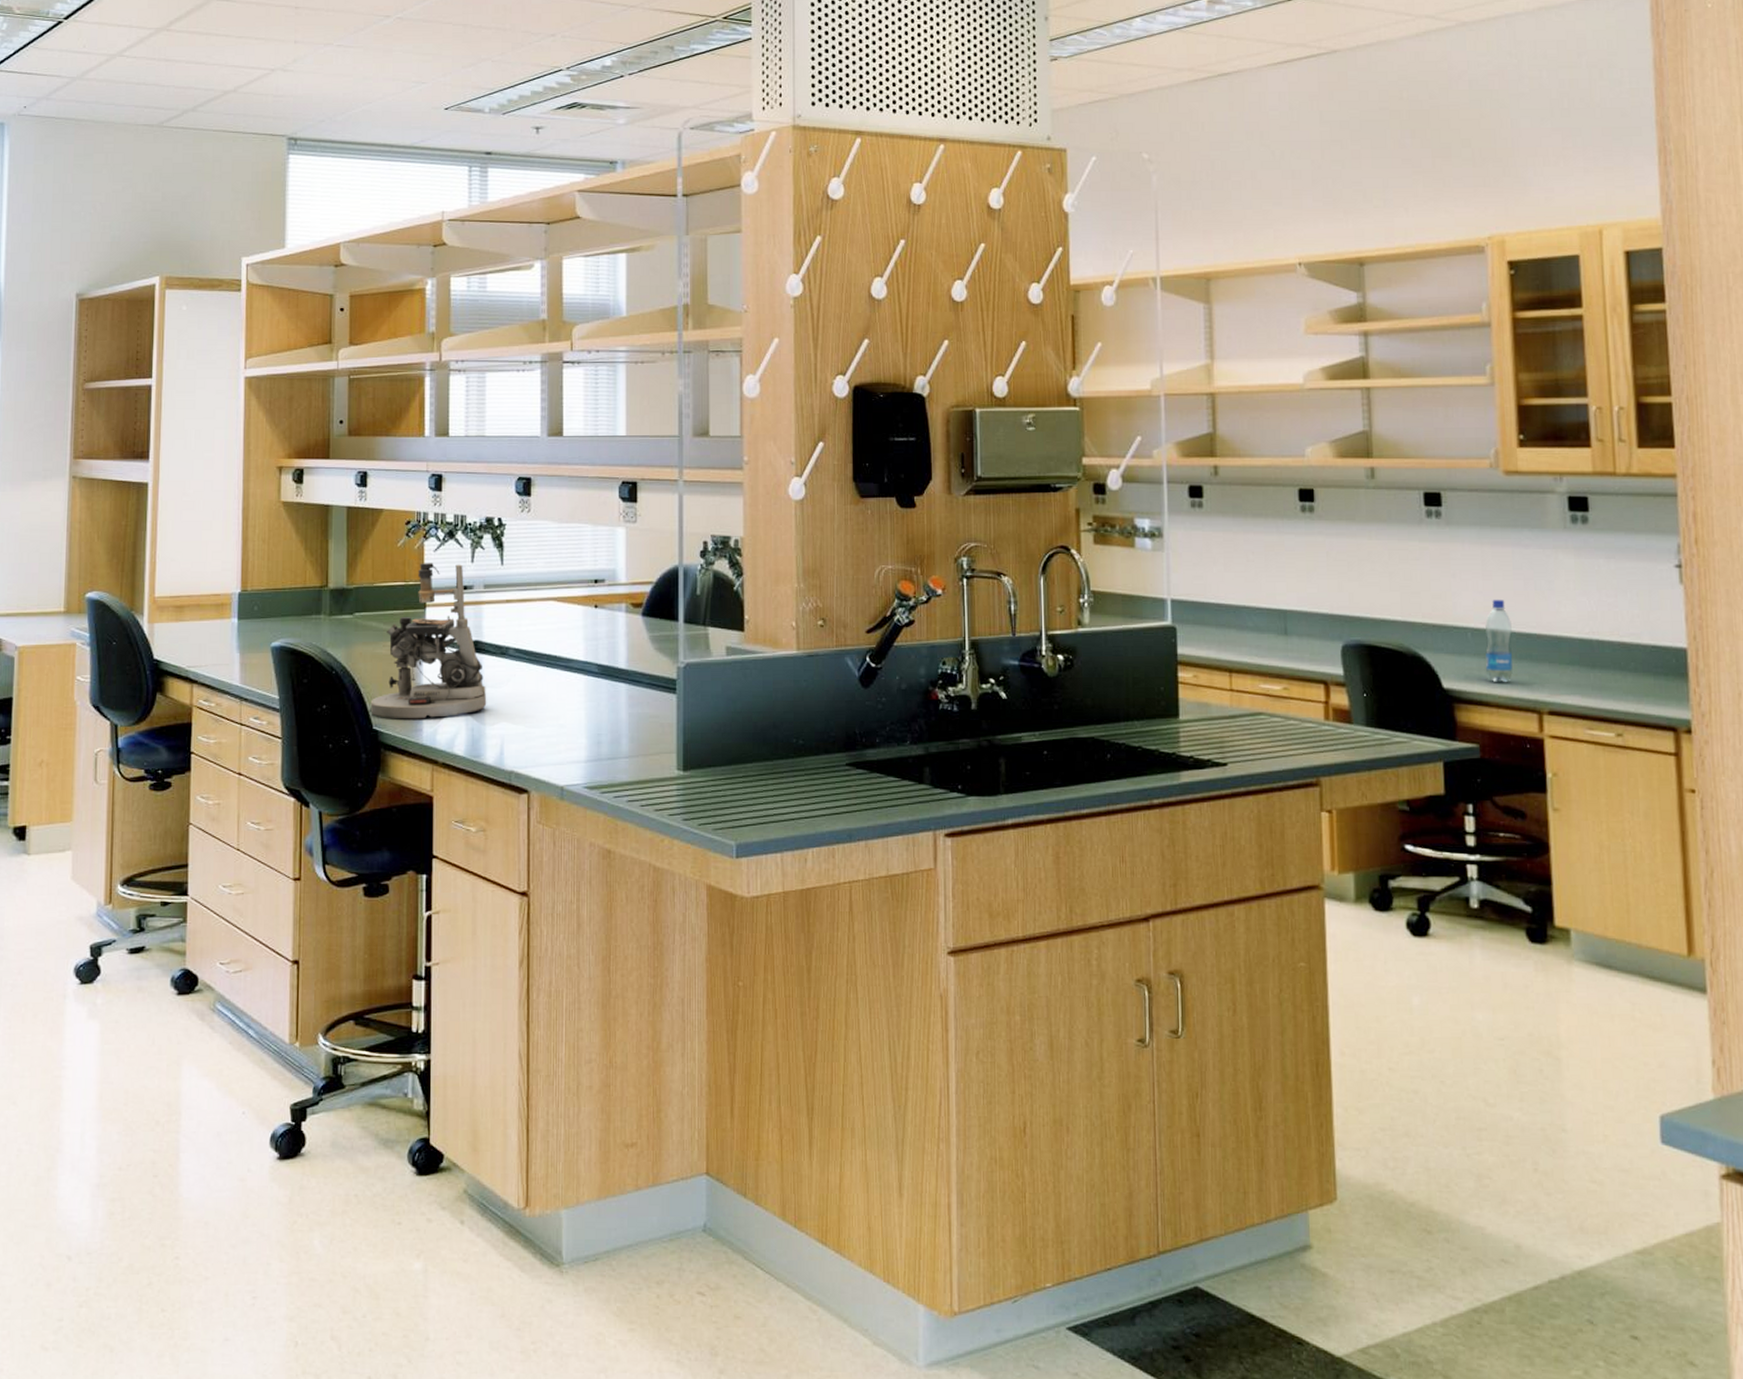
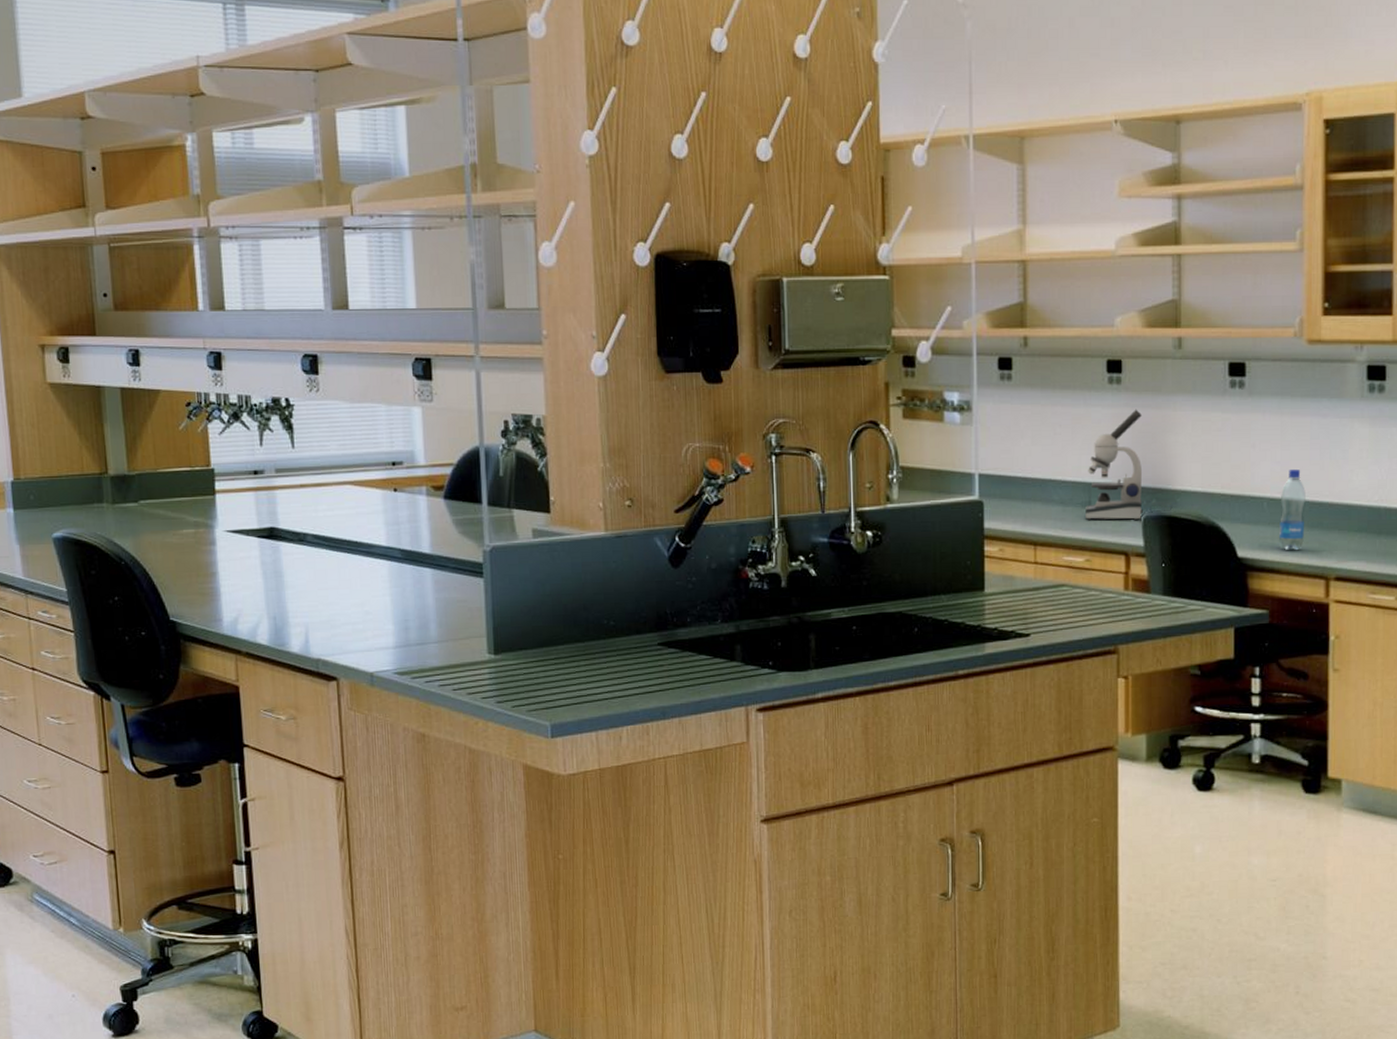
microscope: present [370,563,487,719] -> none [165,447,288,610]
microscope: none [1281,537,1341,649] -> present [1086,409,1143,521]

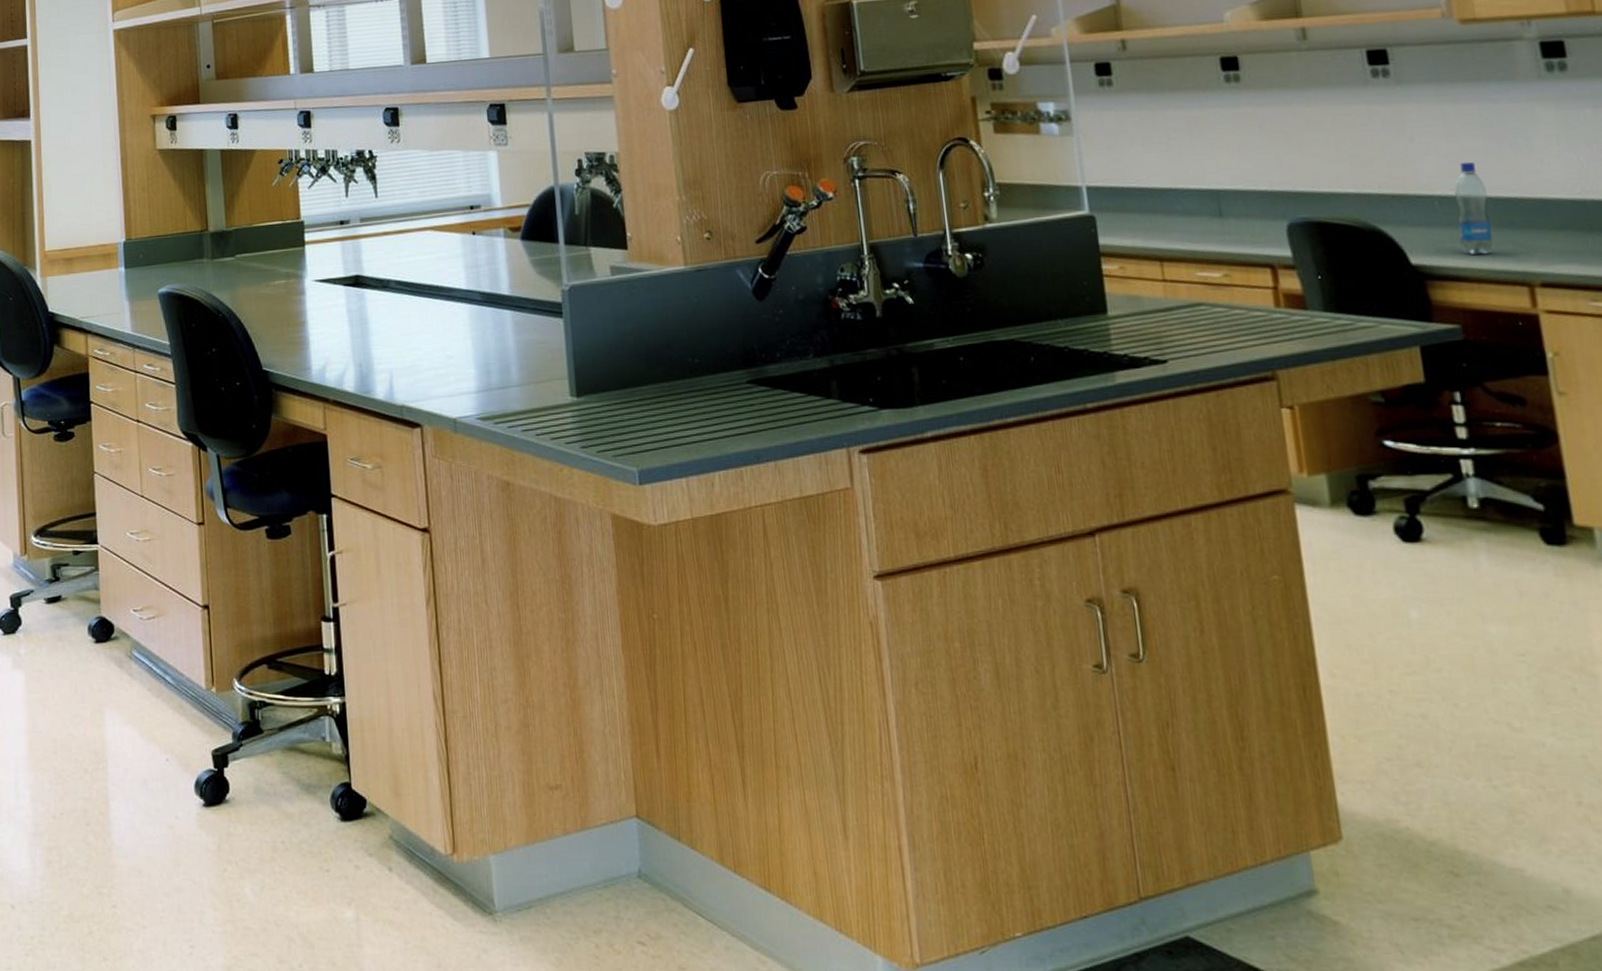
microscope: present [1086,409,1143,521] -> none [1213,107,1286,232]

